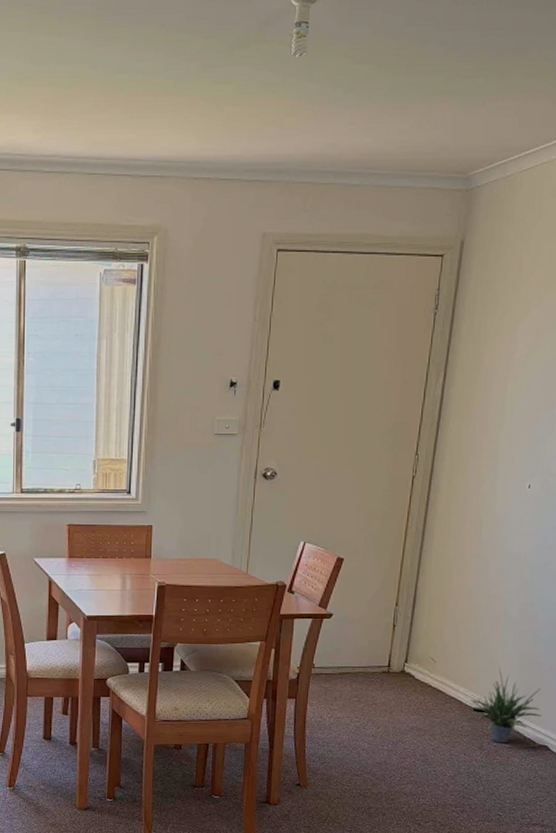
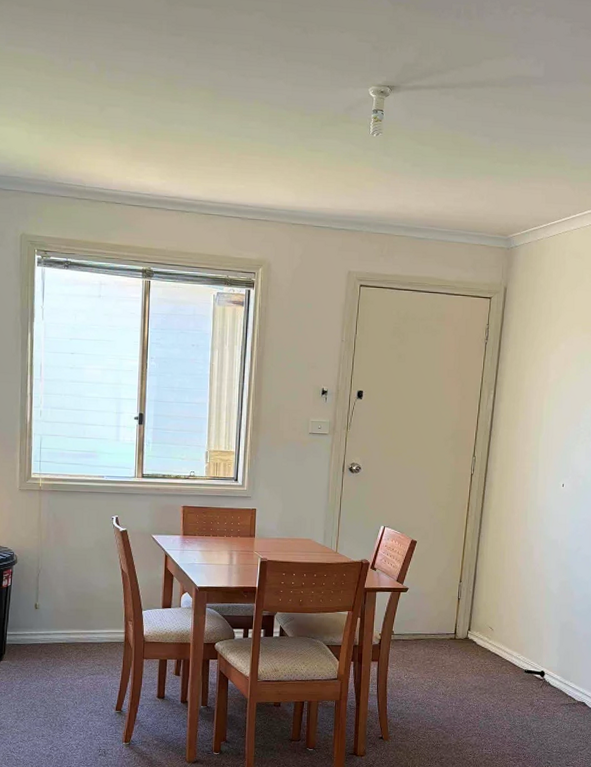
potted plant: present [469,667,542,743] -> none [521,635,579,700]

